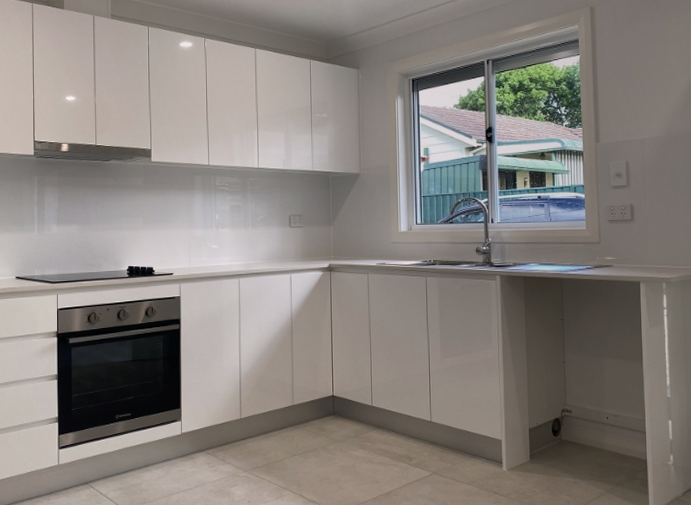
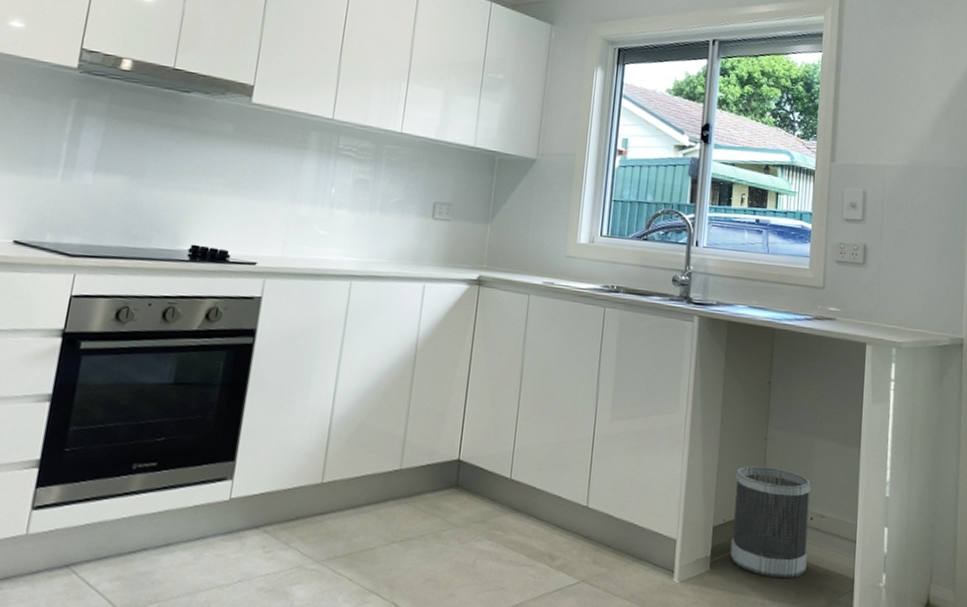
wastebasket: none [543,382,607,463] -> present [730,466,812,579]

